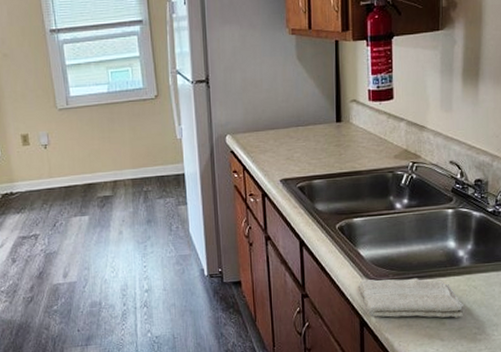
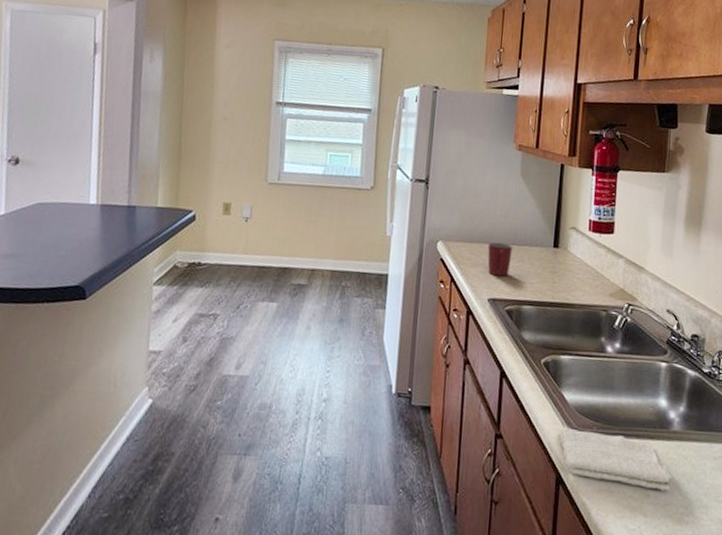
mug: none [274,126,298,157] -> present [487,242,512,276]

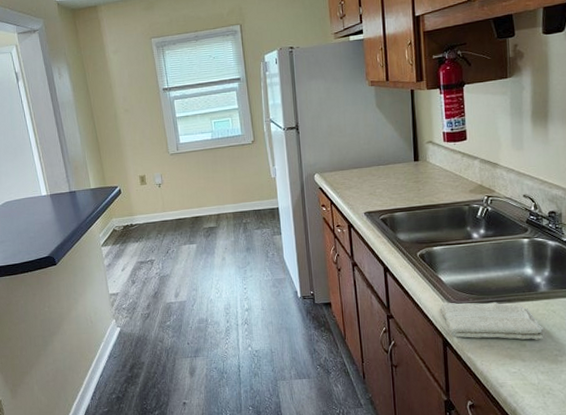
mug: present [487,242,512,276] -> none [358,165,379,193]

